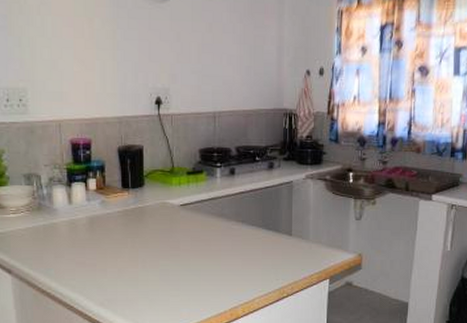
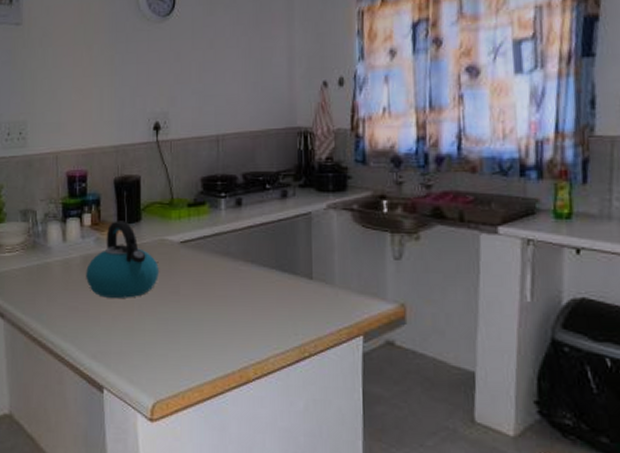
kettle: none [92,186,161,254] -> present [86,221,159,298]

